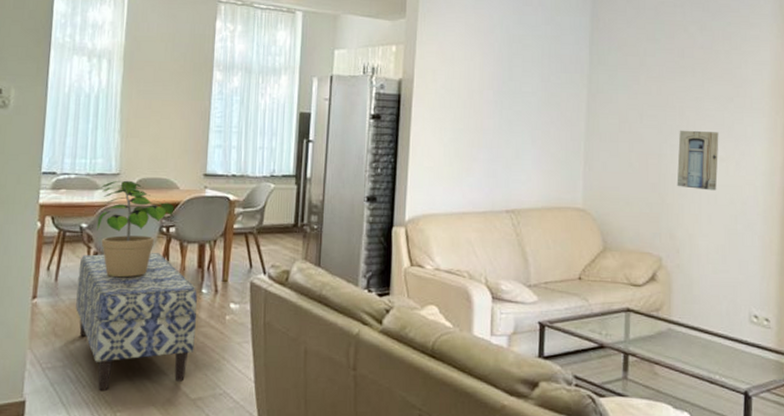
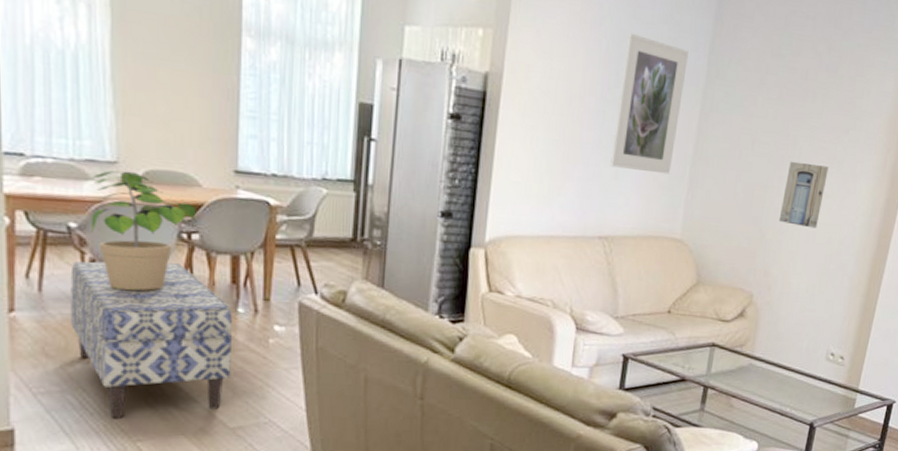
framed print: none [511,35,571,151] -> present [610,32,689,175]

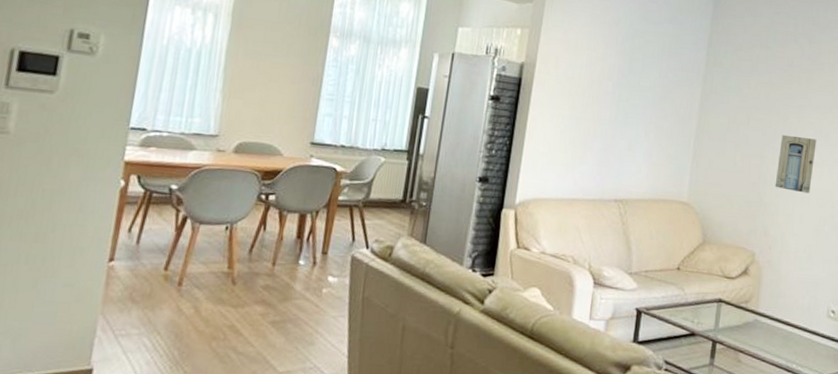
bench: present [70,261,233,420] -> none [158,218,294,362]
potted plant: present [91,170,197,291] -> none [188,142,276,244]
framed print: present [610,32,689,175] -> none [624,31,690,146]

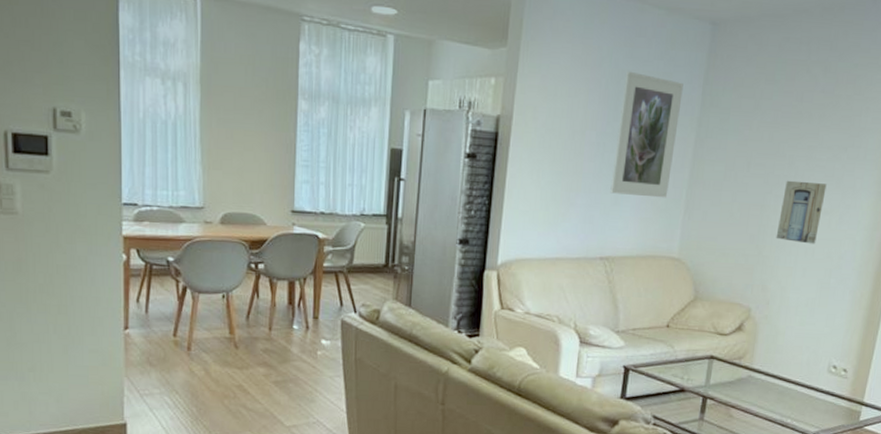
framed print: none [624,31,690,146] -> present [610,71,684,198]

